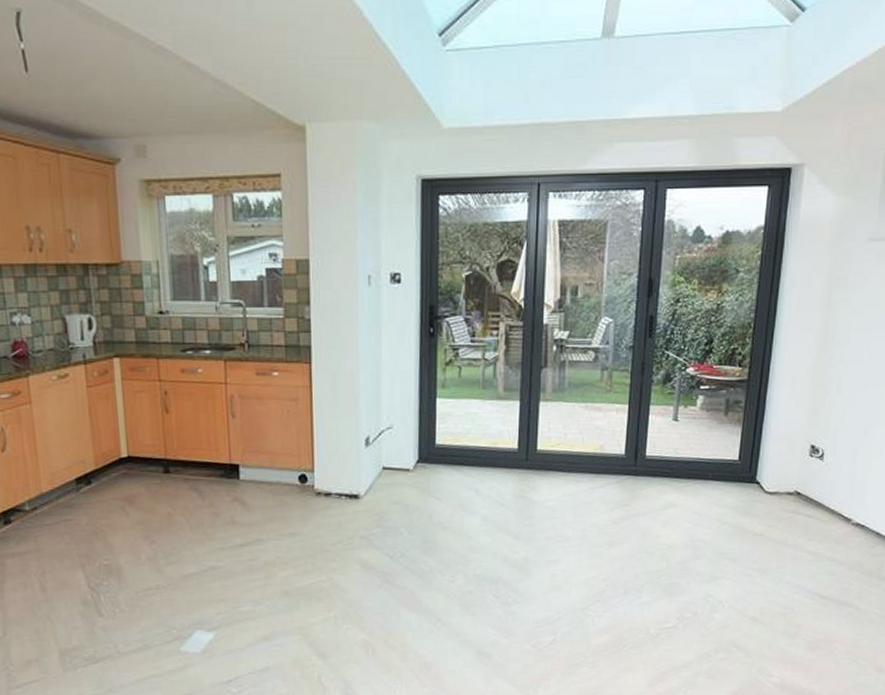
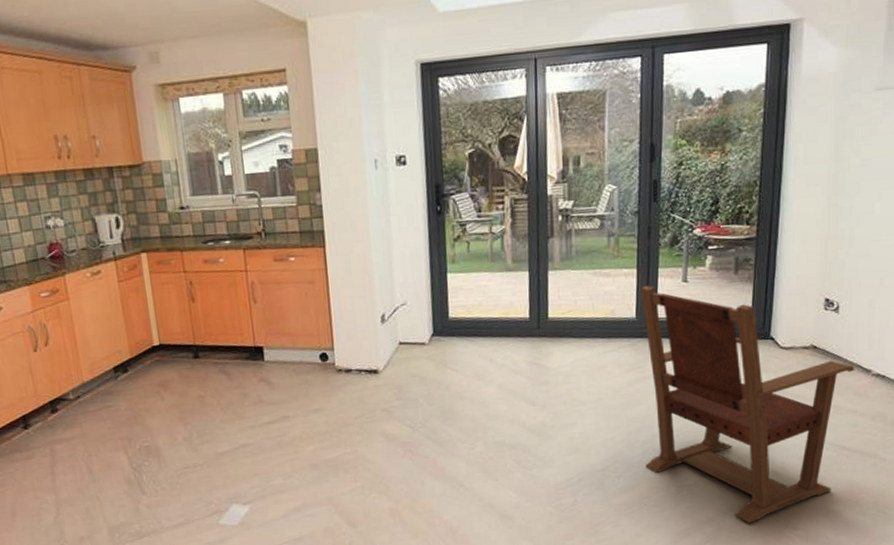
armchair: none [626,421,836,669] -> present [640,285,855,523]

